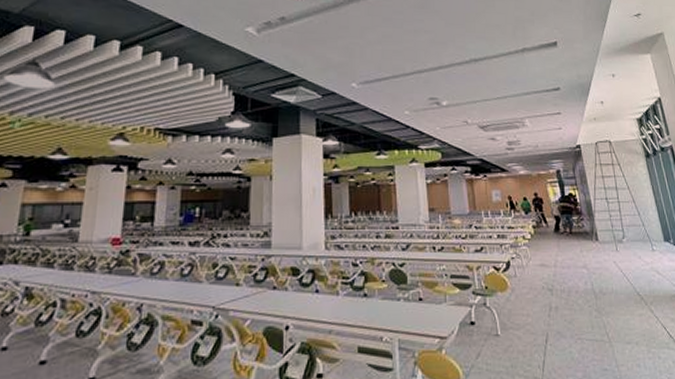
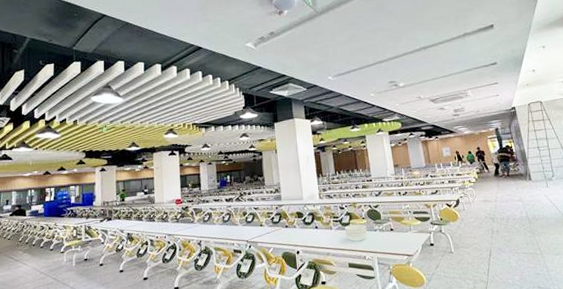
bowl: none [357,289,387,314] -> present [345,224,367,242]

